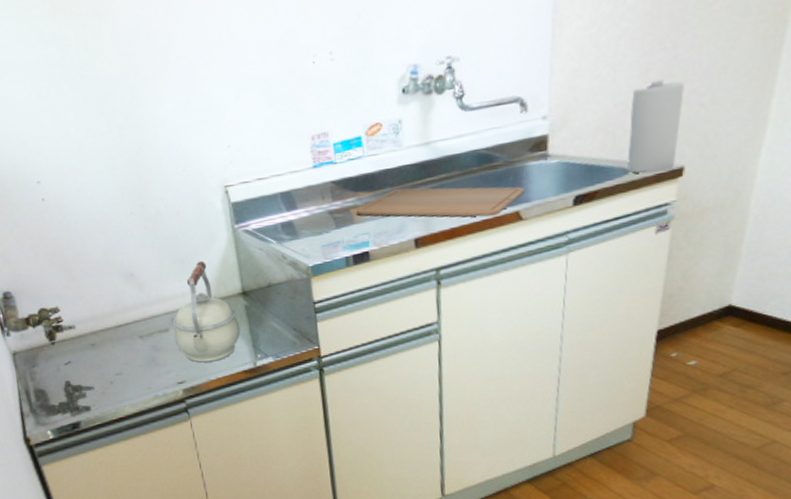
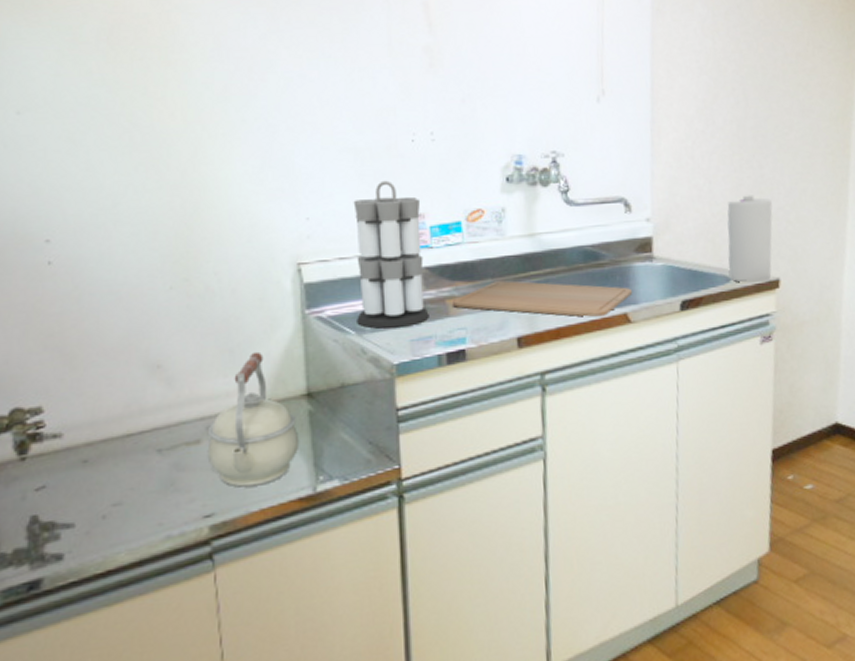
spice rack: none [265,104,337,238] -> present [353,180,429,329]

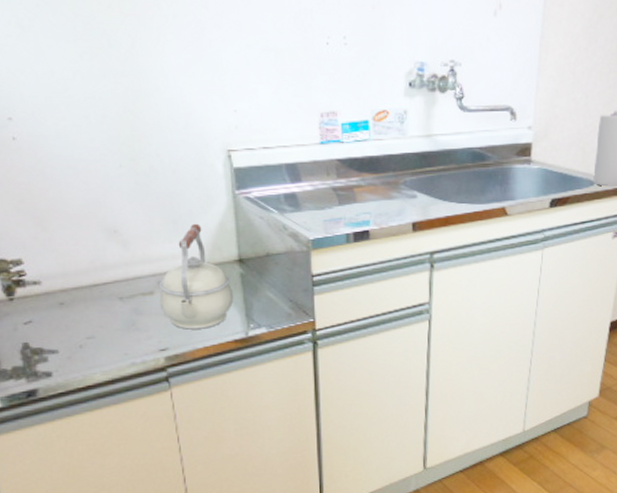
spice rack: present [353,180,429,329] -> none [275,79,340,209]
chopping board: present [453,280,633,318] -> none [360,174,511,210]

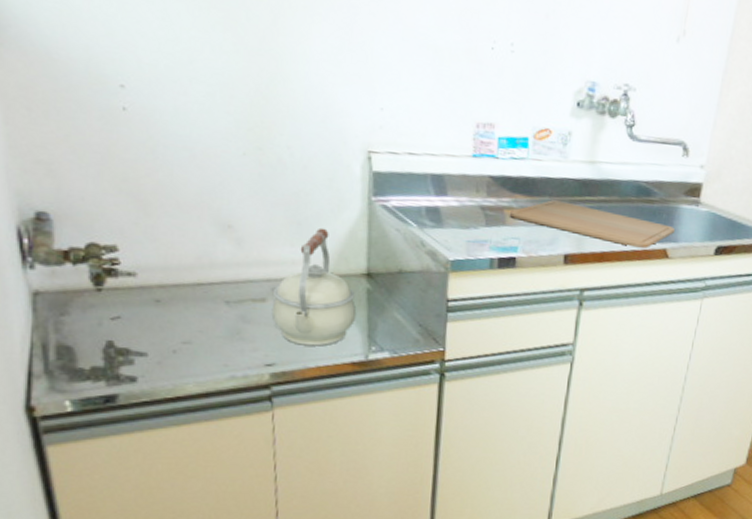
chopping board: none [360,174,511,210] -> present [510,200,676,249]

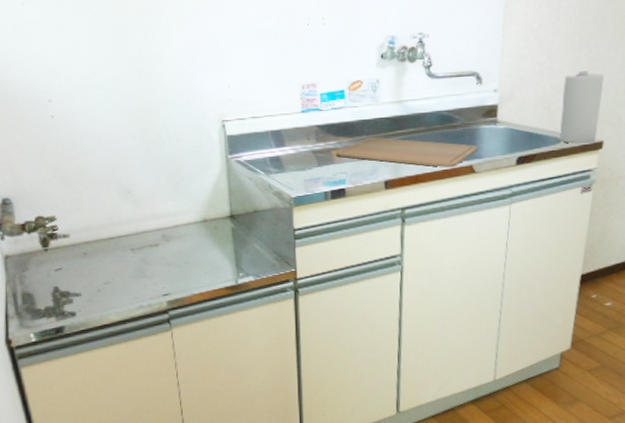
kettle: present [271,227,357,346] -> none [163,184,226,277]

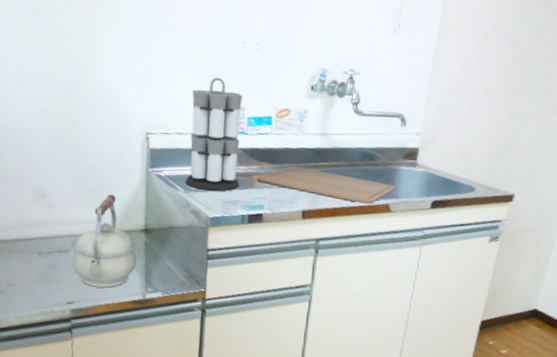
kettle: none [163,184,226,277] -> present [72,194,137,288]
spice rack: none [262,57,319,171] -> present [185,77,243,191]
paper towel holder: present [560,70,604,144] -> none [474,124,521,195]

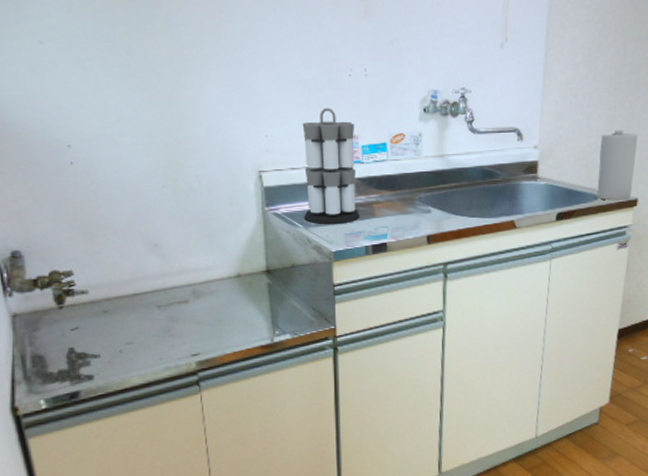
kettle: present [72,194,137,288] -> none [193,237,261,336]
chopping board: present [258,166,396,205] -> none [378,191,520,223]
paper towel holder: none [474,124,521,195] -> present [597,130,638,201]

